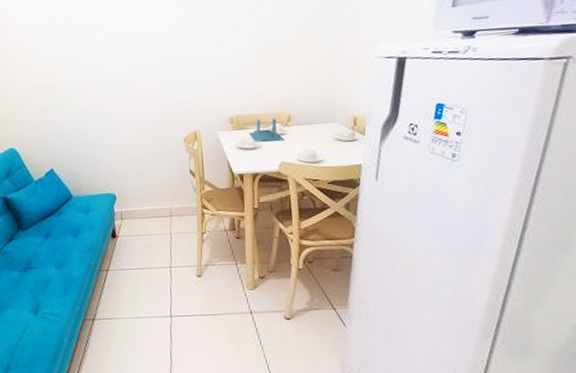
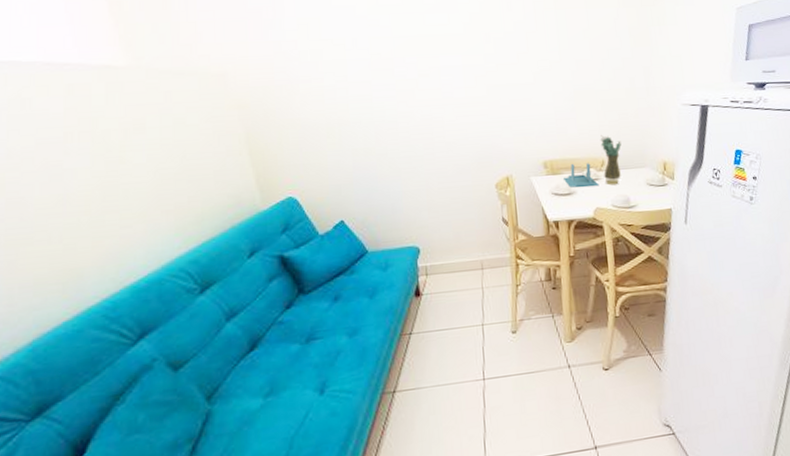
vase: none [286,91,309,141] -> present [600,135,622,186]

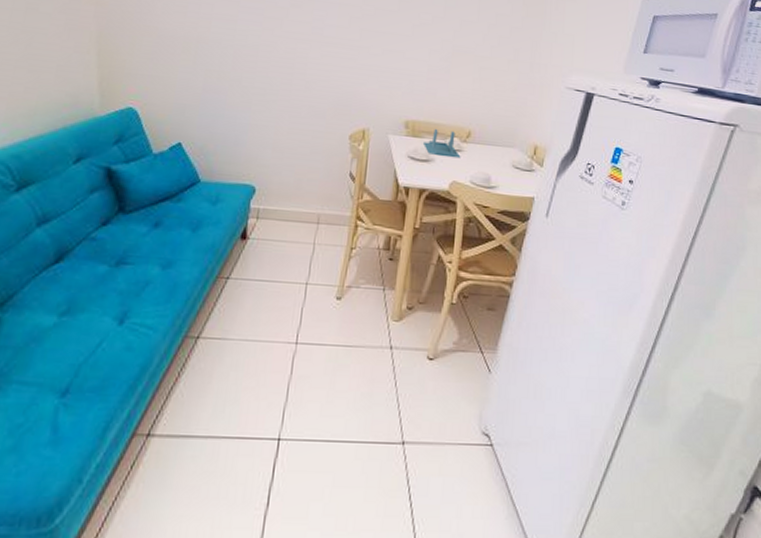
vase: present [600,135,622,186] -> none [467,104,493,161]

